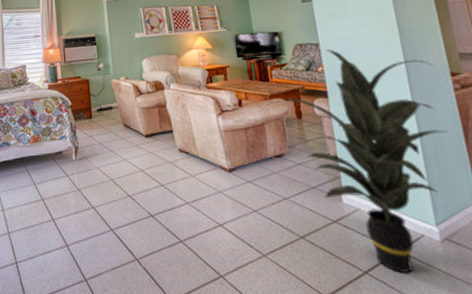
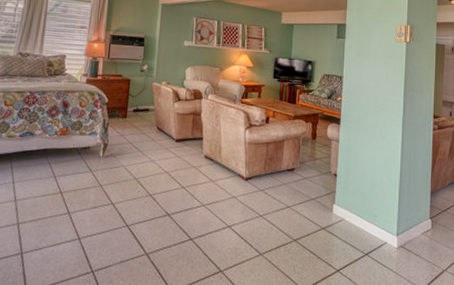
indoor plant: present [281,49,448,273] -> none [302,82,424,272]

